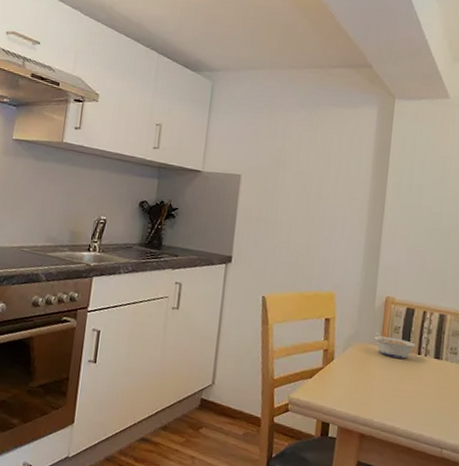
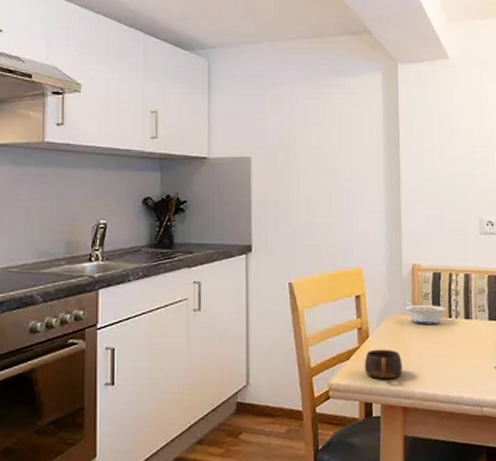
cup: none [325,372,365,404] -> present [364,349,403,380]

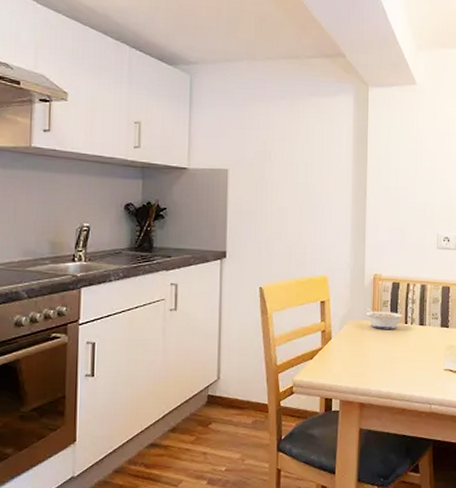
cup: present [364,349,403,380] -> none [326,350,361,378]

